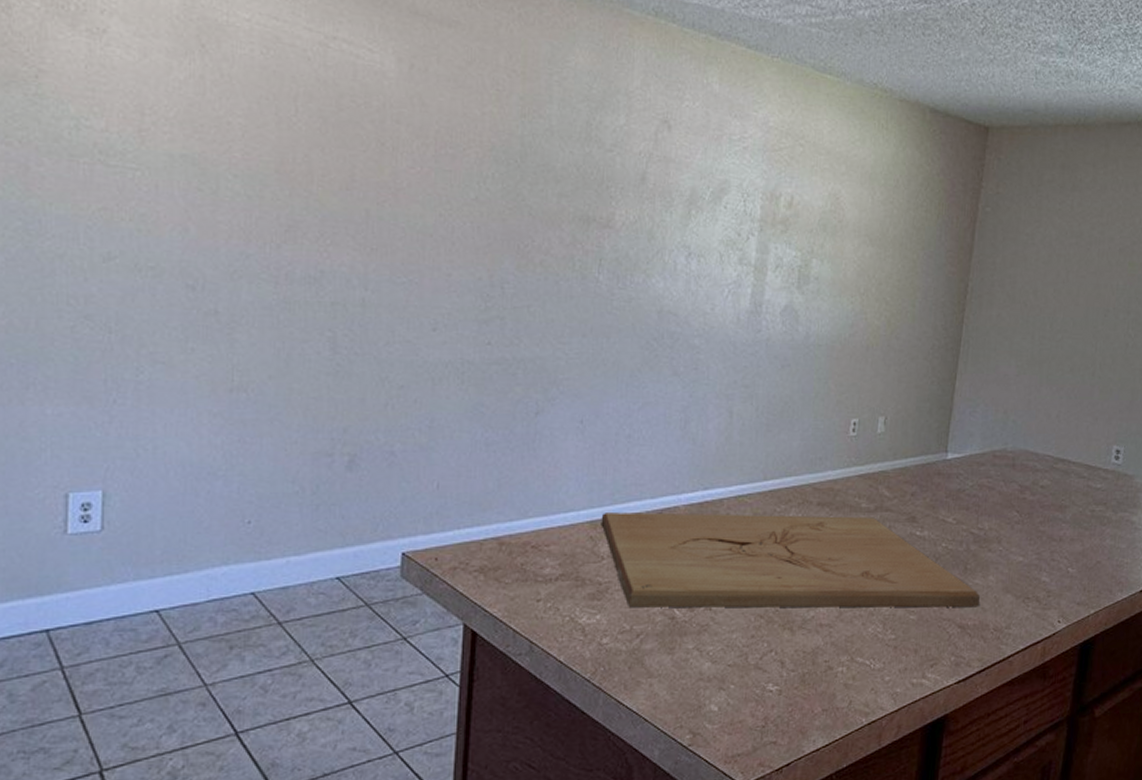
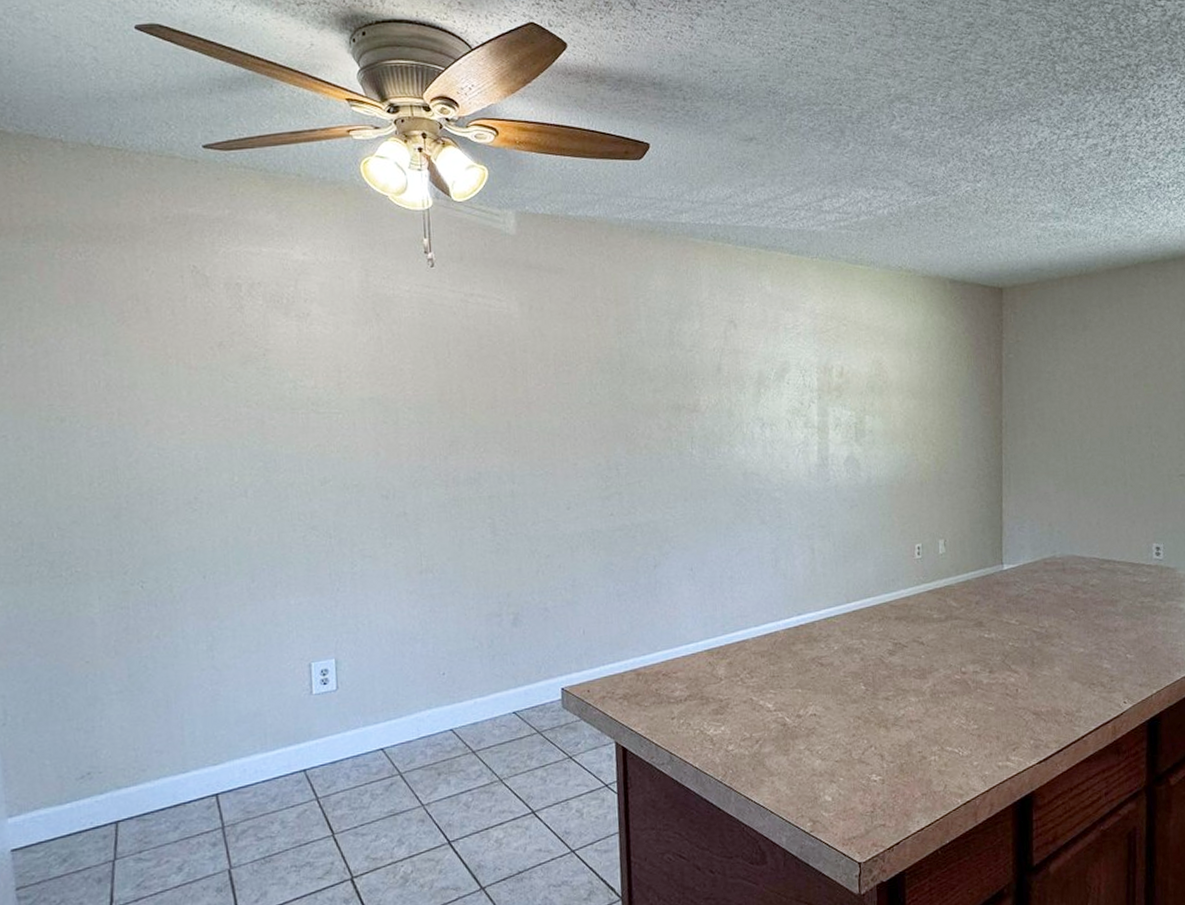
cutting board: present [601,512,981,608] -> none [716,625,1051,719]

